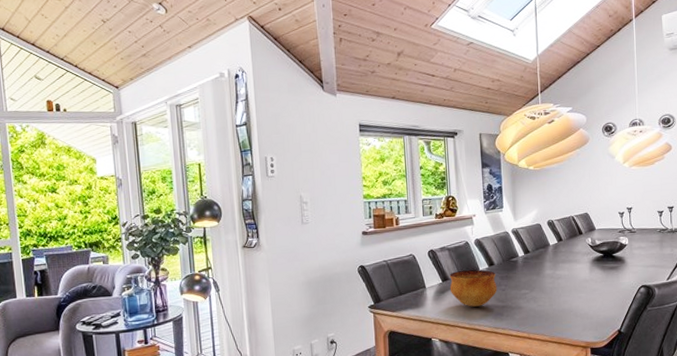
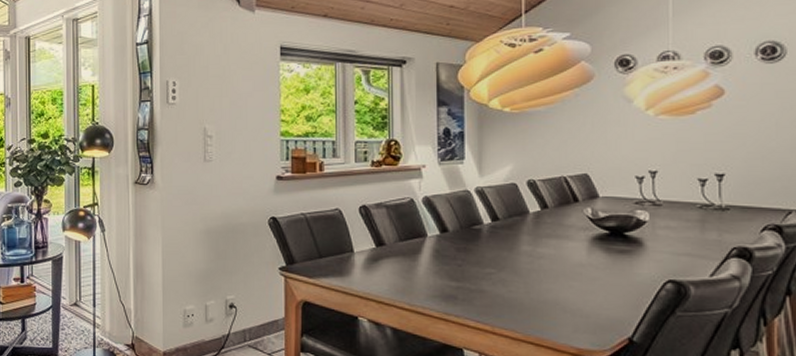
bowl: present [449,269,497,307] -> none [385,235,451,283]

